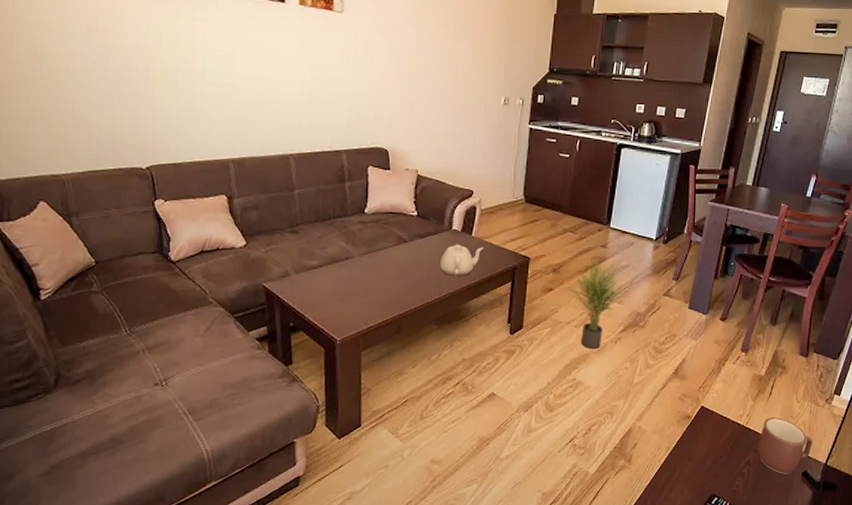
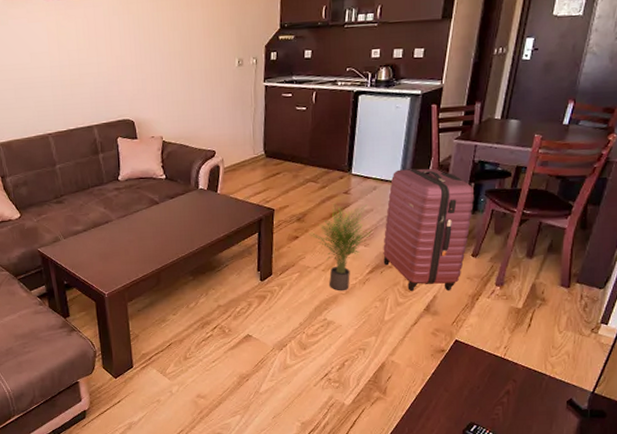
teapot: present [439,244,485,276] -> none [189,201,230,231]
suitcase: none [636,227,726,354] -> present [383,169,475,292]
mug: present [757,417,813,474] -> none [517,348,579,403]

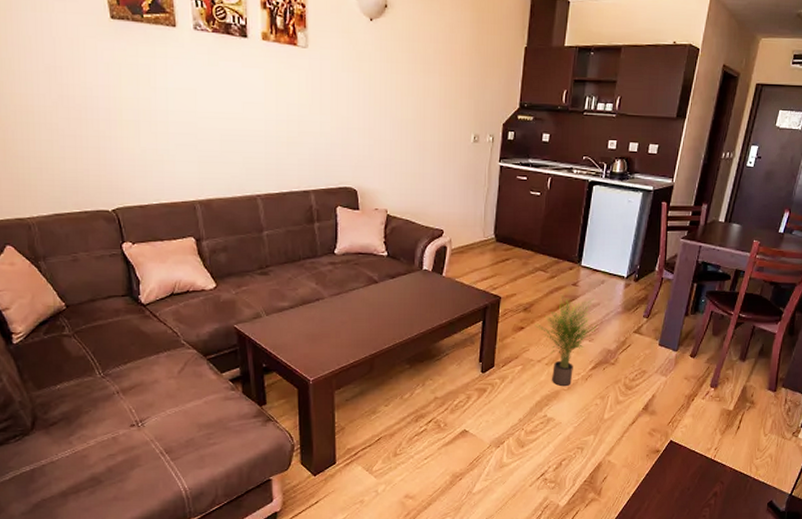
suitcase: present [383,169,475,292] -> none [606,265,697,390]

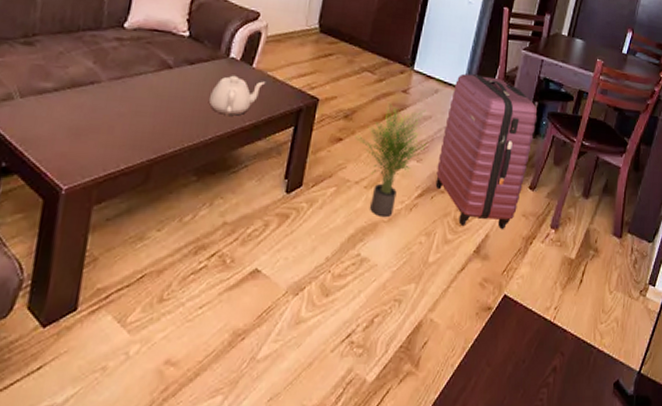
teapot: none [410,284,456,316] -> present [208,75,266,116]
suitcase: none [606,265,697,390] -> present [435,73,538,229]

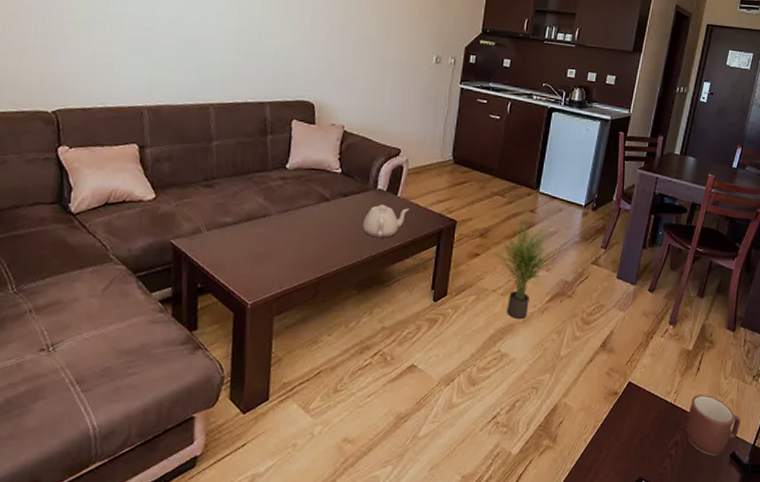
suitcase: present [435,73,538,229] -> none [563,193,654,326]
mug: none [565,311,627,385] -> present [685,395,741,456]

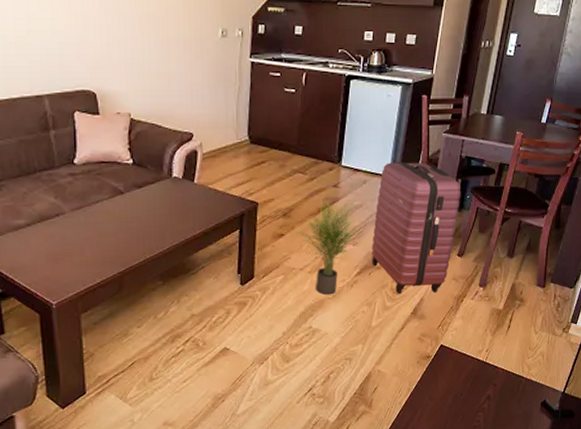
teapot: present [362,204,410,238] -> none [160,192,209,227]
suitcase: none [563,193,654,326] -> present [372,162,461,295]
mug: present [685,395,741,456] -> none [497,350,552,406]

